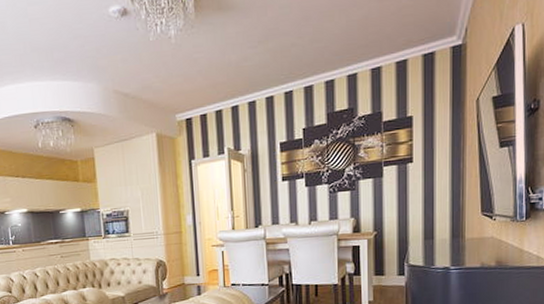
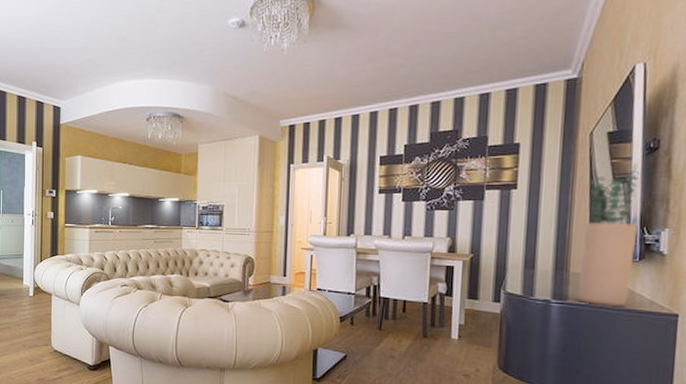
vase: none [473,125,524,268] -> present [577,163,641,308]

